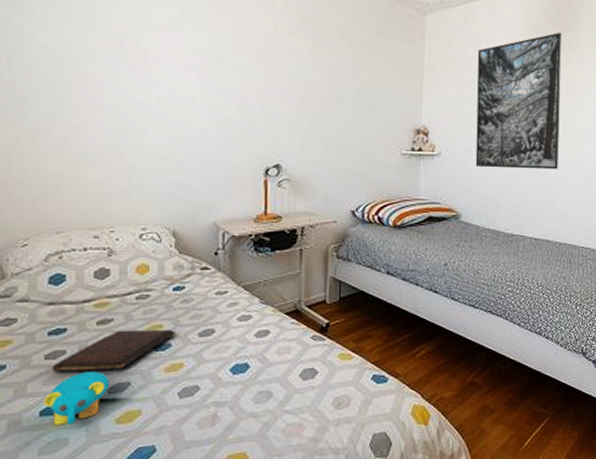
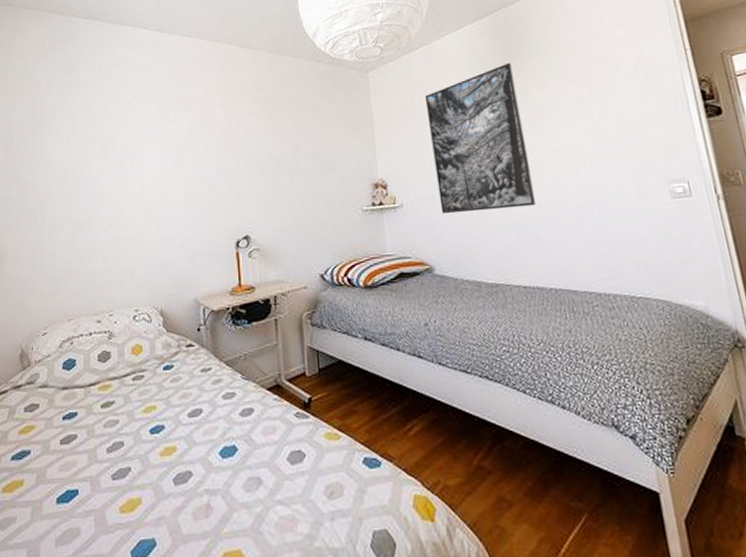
toy elephant: present [44,372,110,425] -> none [60,456,113,514]
book: present [51,329,175,372] -> none [66,411,167,457]

